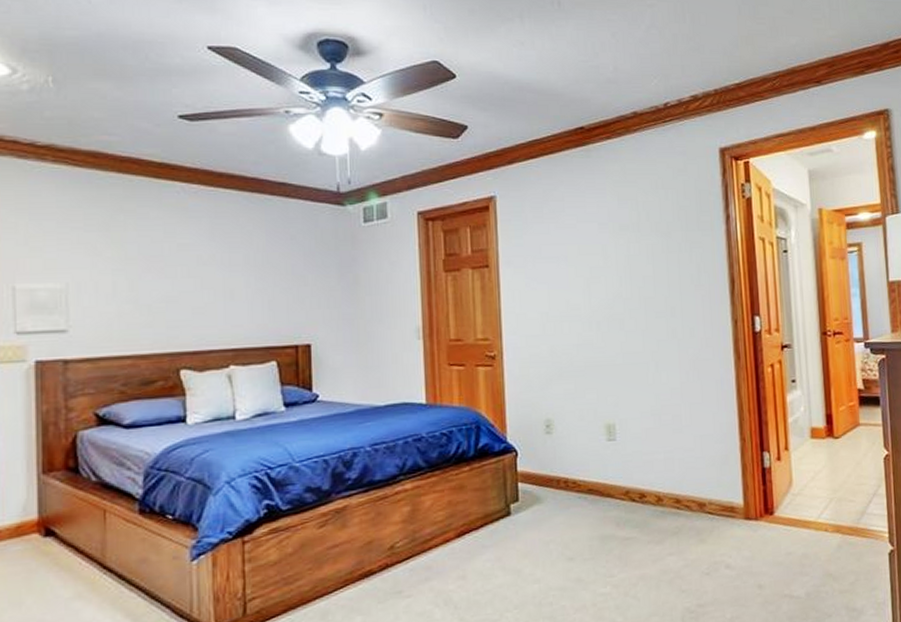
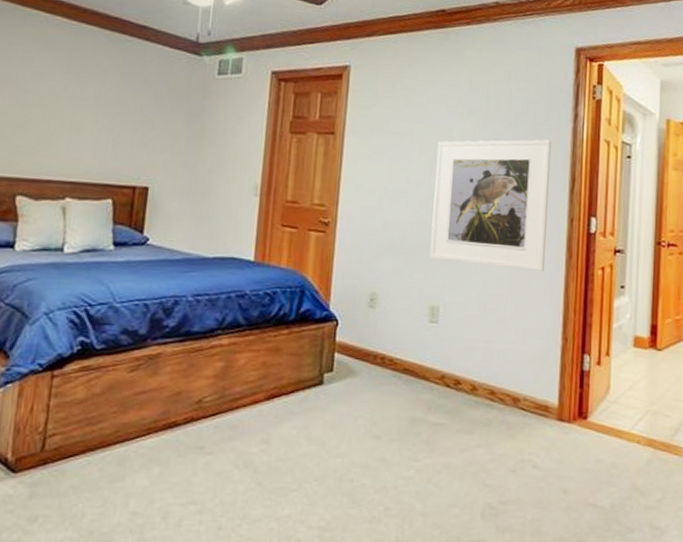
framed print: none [593,244,714,378] -> present [430,139,551,272]

